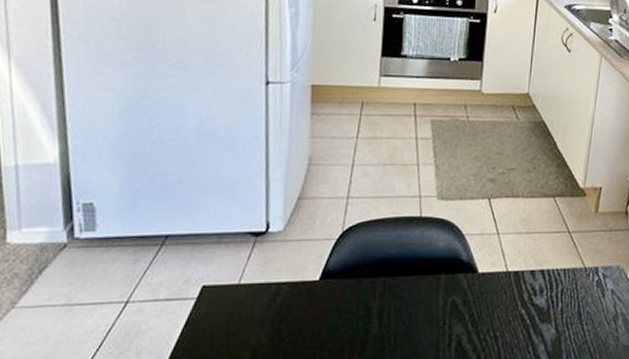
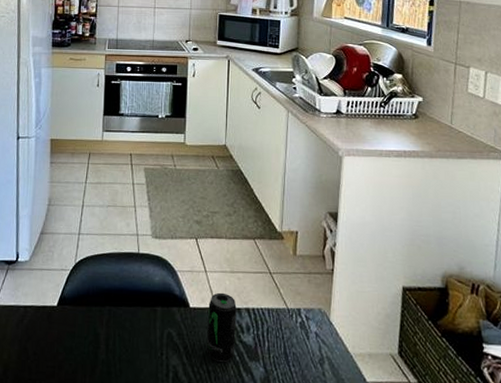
beverage can: none [495,255,530,328] -> present [207,292,237,363]

